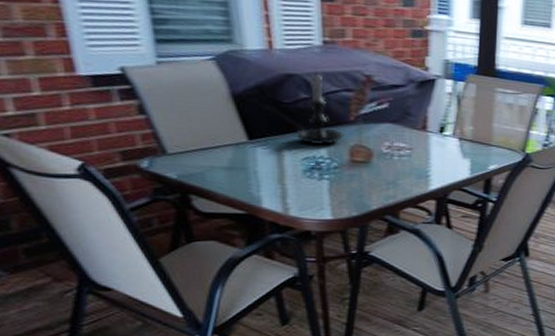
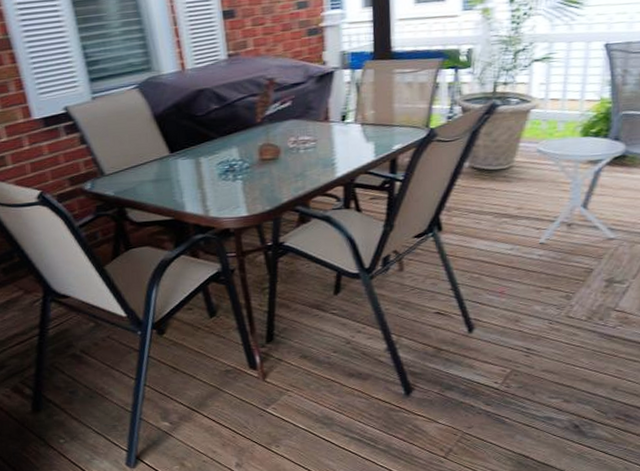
candle holder: present [296,70,346,146] -> none [210,82,254,150]

